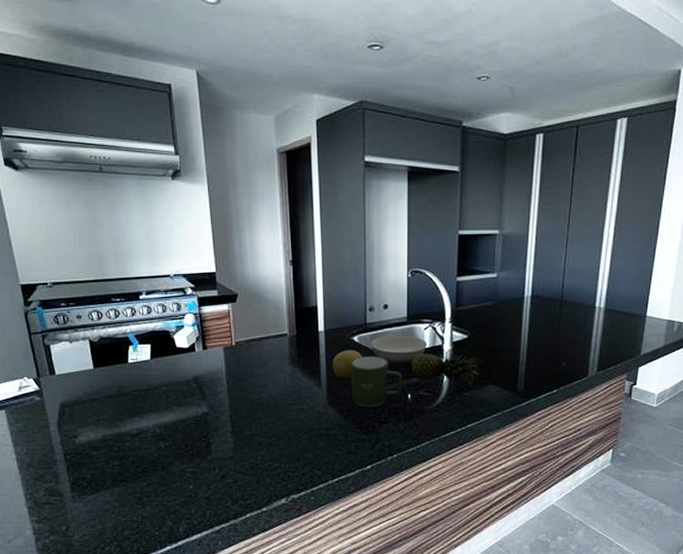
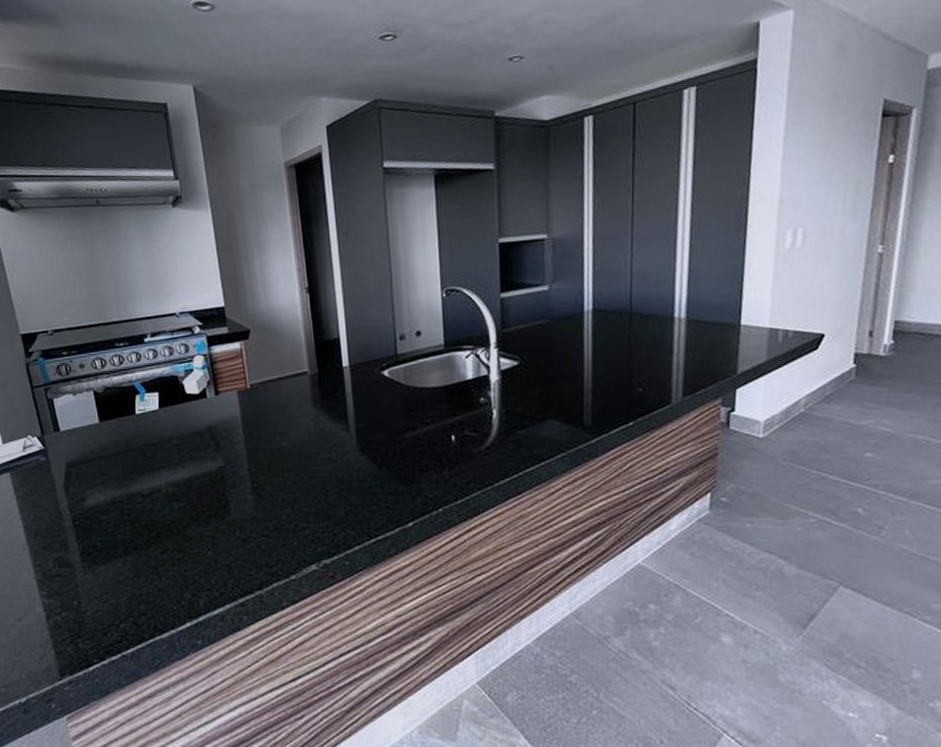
fruit: present [332,349,363,380] -> none [360,386,396,422]
mug: present [350,356,403,407] -> none [381,392,445,453]
bowl: present [370,335,428,366] -> none [403,365,471,402]
fruit: present [410,354,479,385] -> none [451,385,536,421]

